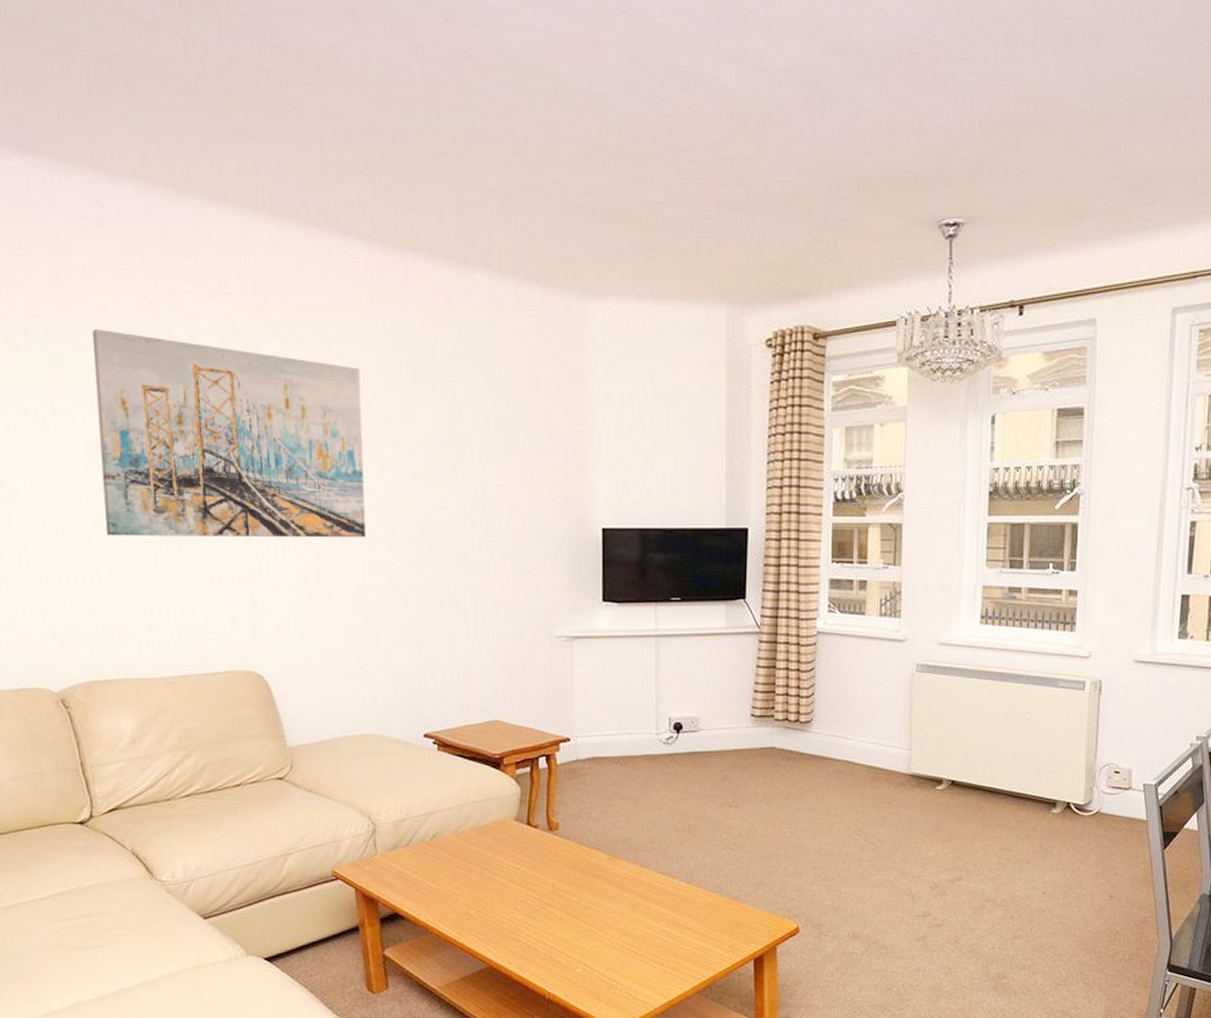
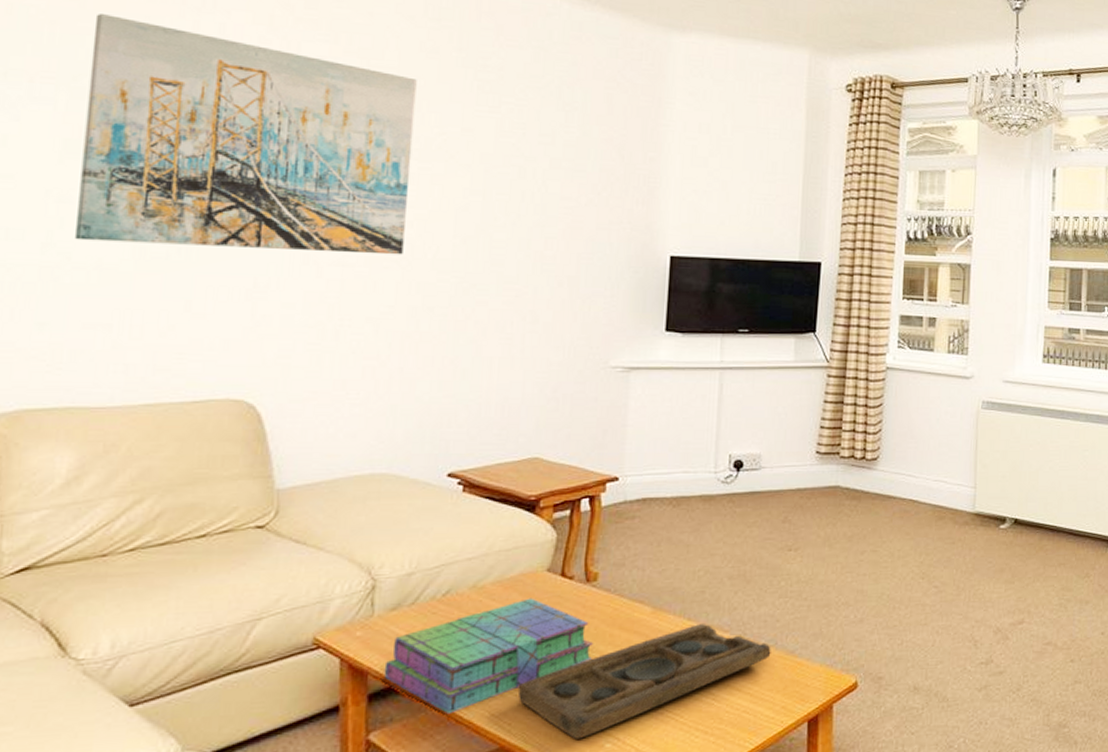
stack of books: none [390,843,560,938] -> present [383,598,594,715]
decorative tray: none [499,869,717,964] -> present [517,623,771,739]

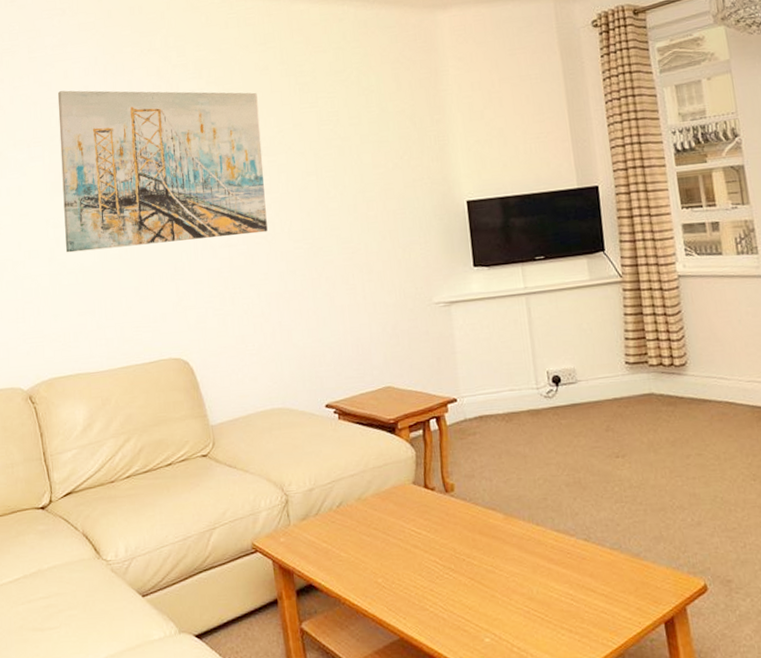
stack of books: present [383,598,594,715] -> none [304,507,461,609]
decorative tray: present [517,623,771,739] -> none [406,527,617,633]

